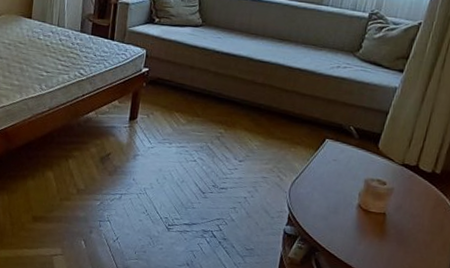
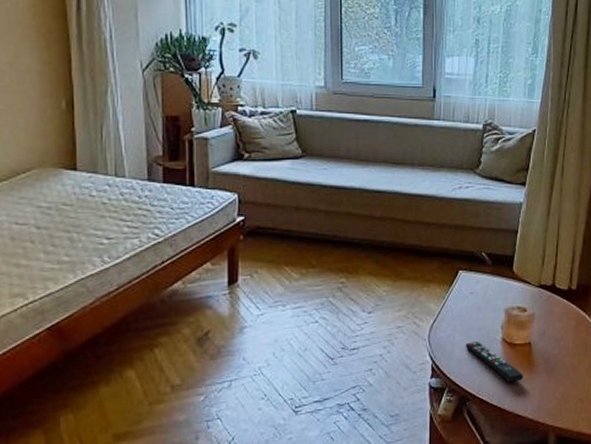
remote control: none [322,202,374,245] -> present [466,341,523,383]

